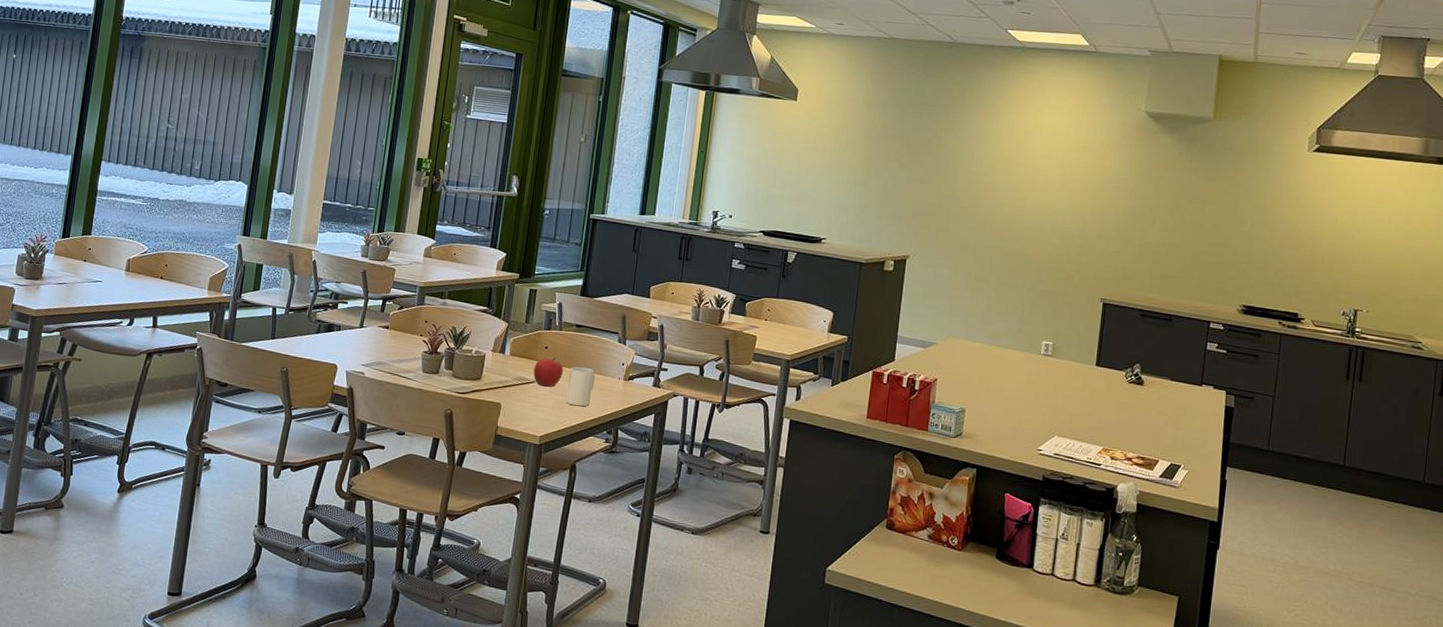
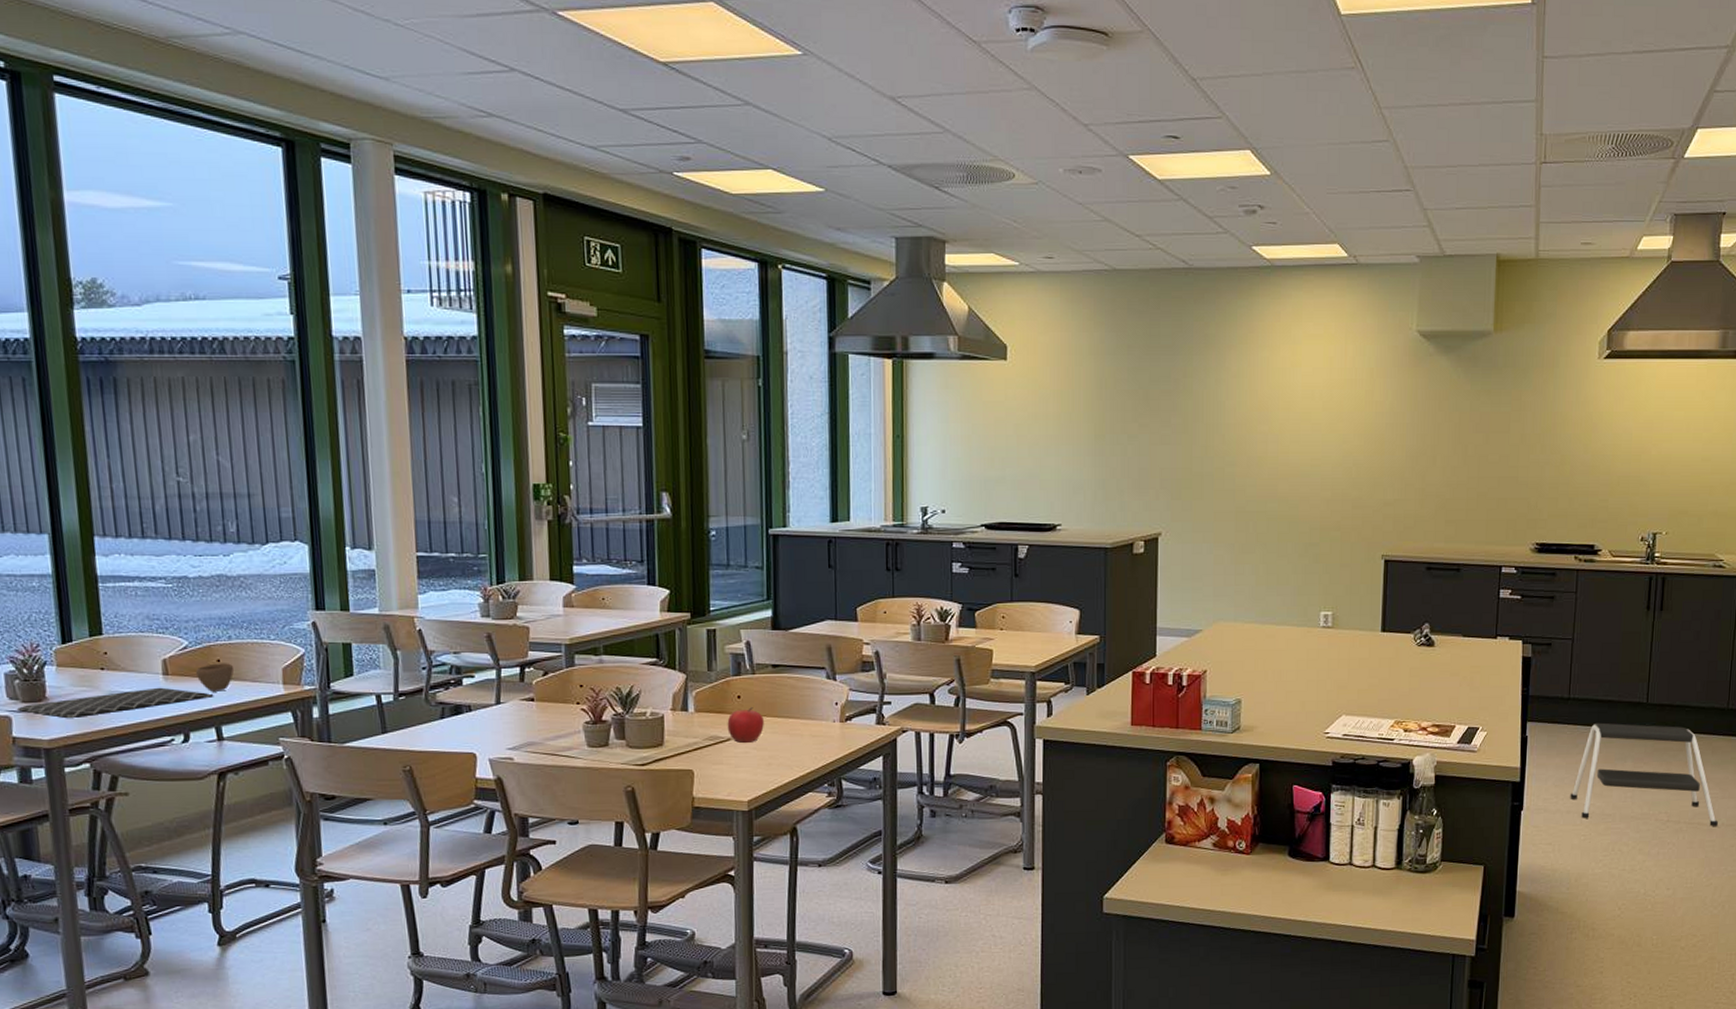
placemat: none [21,280,158,296] -> present [17,687,214,718]
cup: none [148,267,176,289] -> present [196,663,234,692]
cup: present [565,366,595,407] -> none [772,713,805,760]
step stool: none [1265,477,1412,595] -> present [1570,722,1718,826]

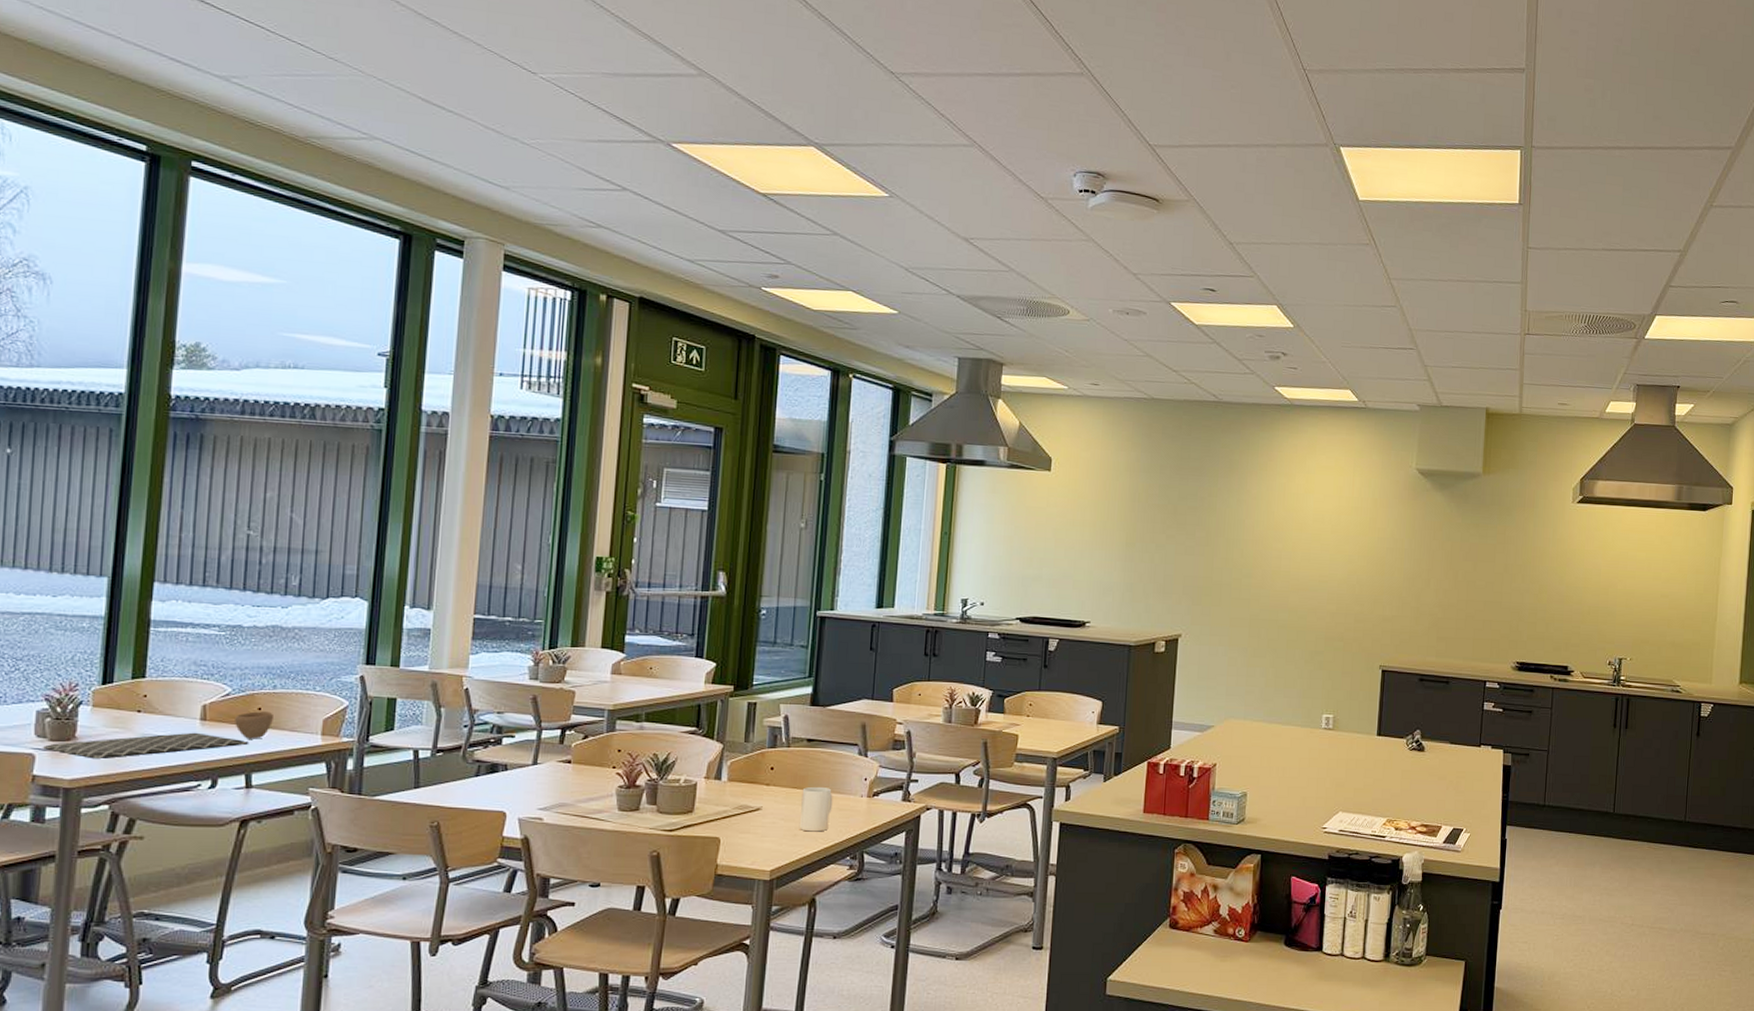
fruit: present [727,707,764,744] -> none [757,779,794,814]
cup: none [772,713,805,760] -> present [799,786,833,832]
step stool: present [1570,722,1718,826] -> none [1544,829,1677,931]

